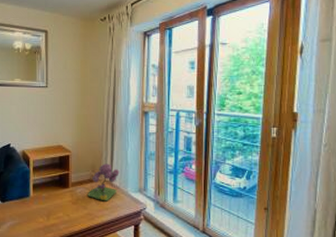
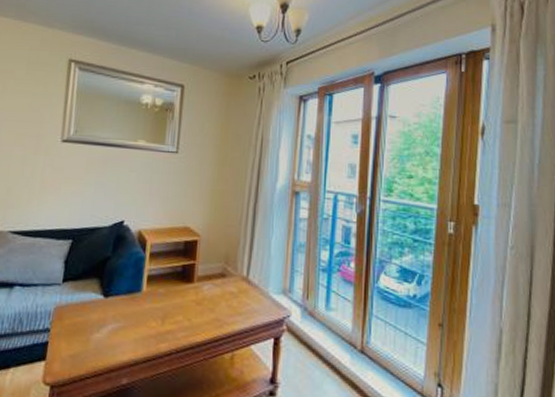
plant: present [88,163,120,202] -> none [217,253,260,304]

